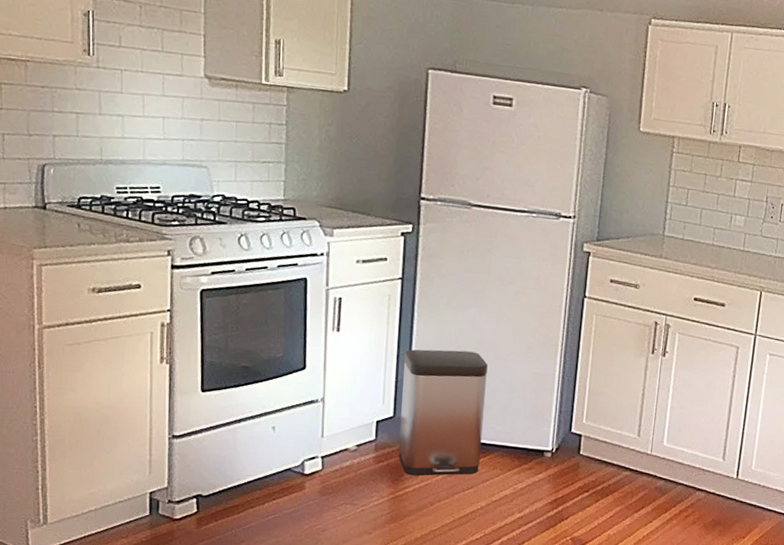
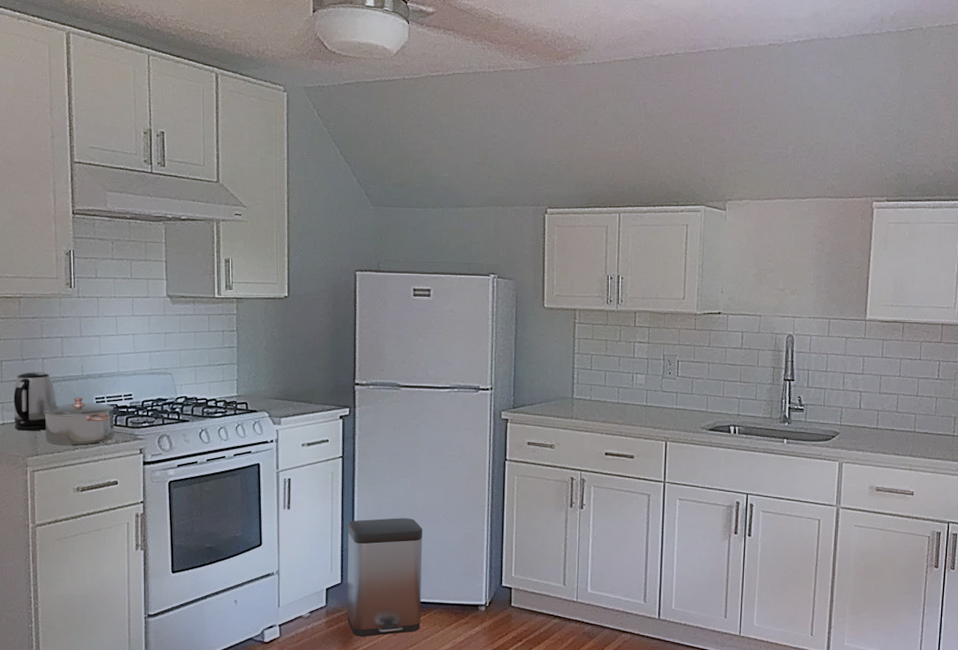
kettle: none [17,150,71,220] -> present [13,372,57,431]
cooking pot: none [53,184,139,241] -> present [43,397,114,446]

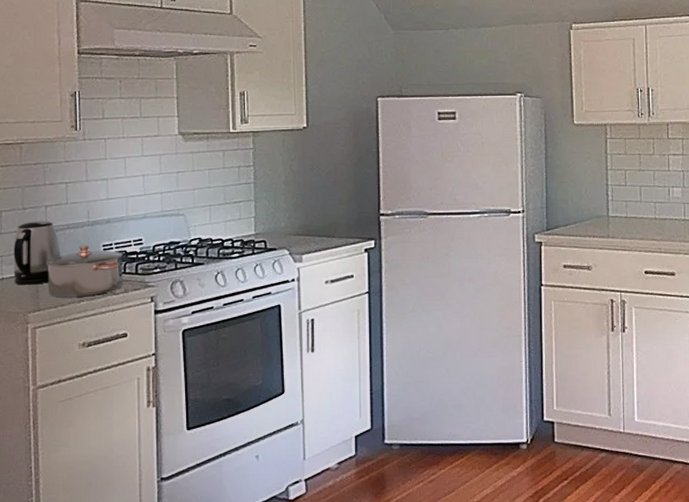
pedal bin: present [347,518,423,636] -> none [376,353,458,486]

